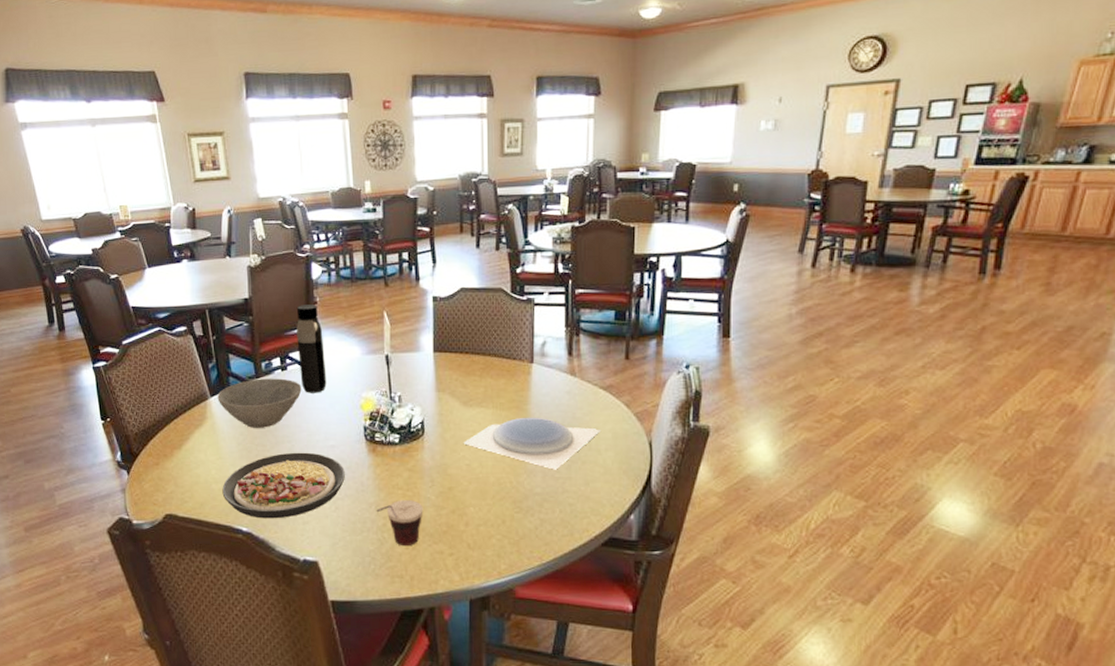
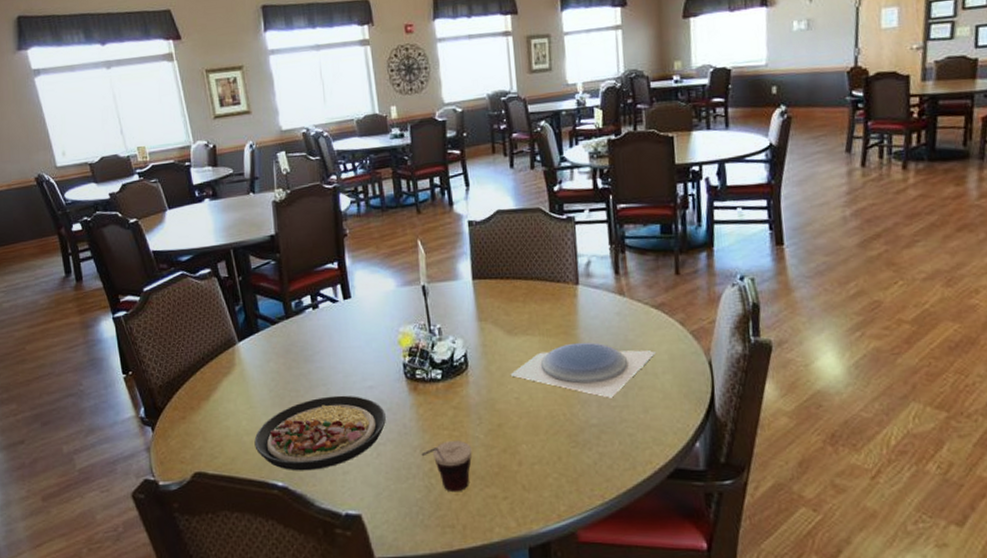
bowl: present [217,378,302,428] -> none [245,317,335,373]
water bottle: present [296,304,327,393] -> none [325,237,361,332]

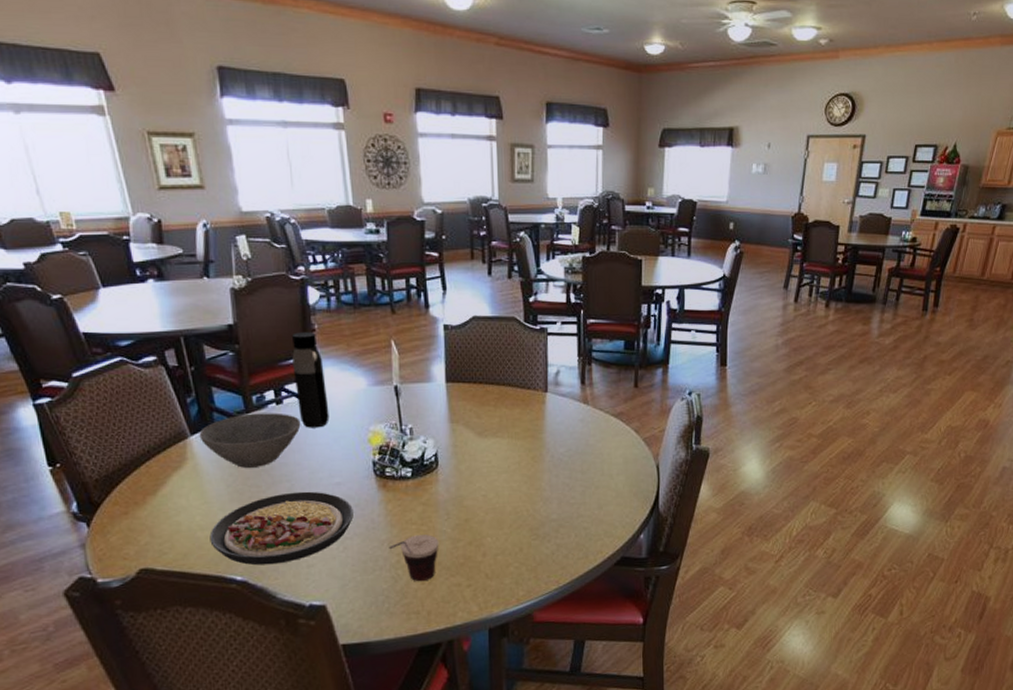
bowl: none [245,317,335,373] -> present [199,413,301,468]
water bottle: none [325,237,361,332] -> present [291,332,330,428]
plate: present [510,342,656,398] -> none [478,445,612,496]

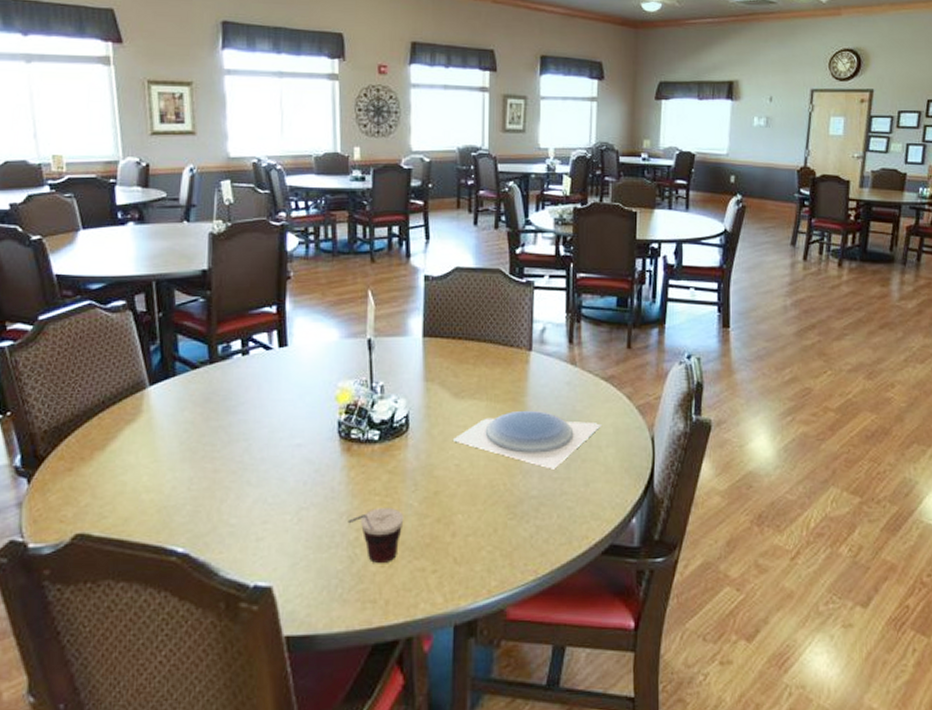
bowl: present [199,413,301,468] -> none [158,364,266,424]
plate: present [209,491,353,566] -> none [154,452,312,536]
water bottle: present [291,332,330,428] -> none [263,279,297,382]
plate: none [478,445,612,496] -> present [452,410,601,469]

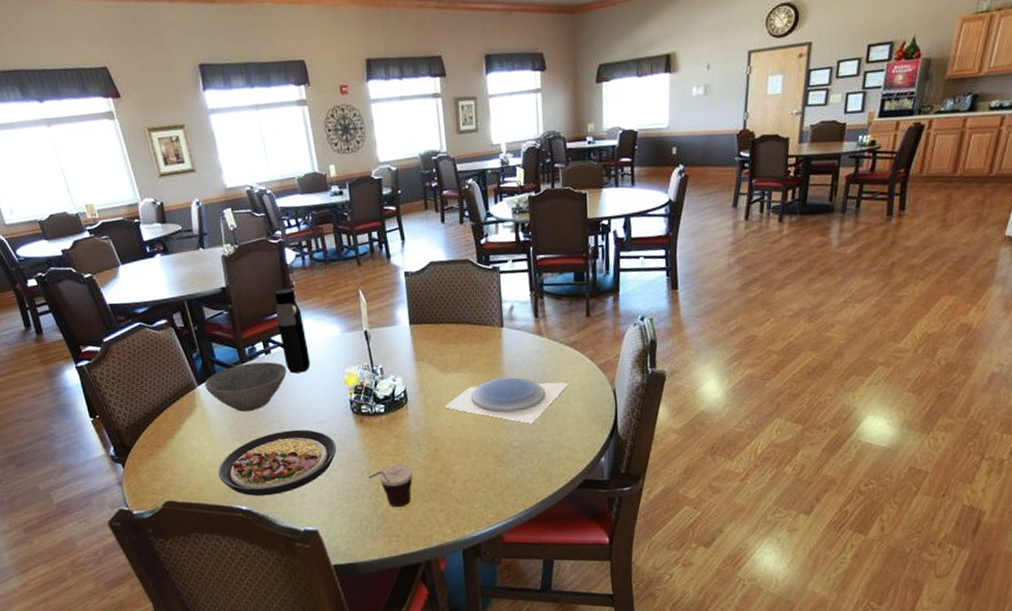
plate: none [154,452,312,536] -> present [218,429,337,496]
bowl: none [158,364,266,424] -> present [204,361,287,412]
water bottle: none [263,279,297,382] -> present [274,288,311,374]

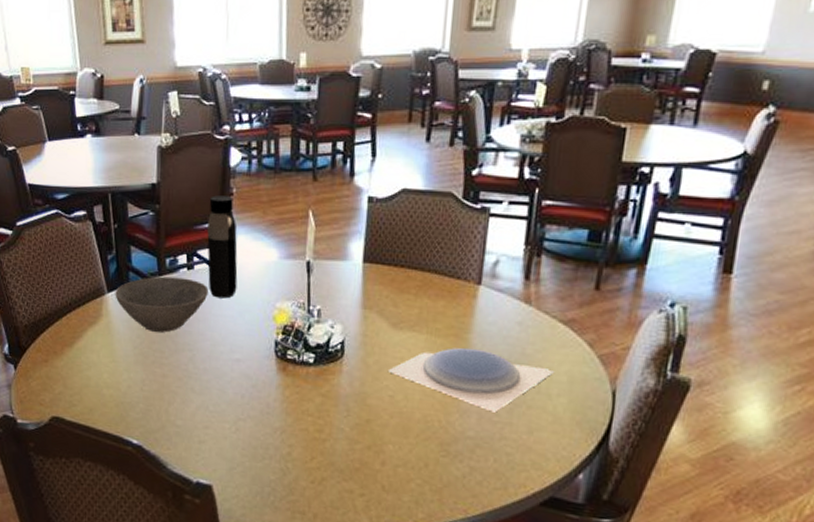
plate: present [218,429,337,496] -> none [113,362,250,435]
cup: present [368,464,413,508] -> none [281,428,335,481]

